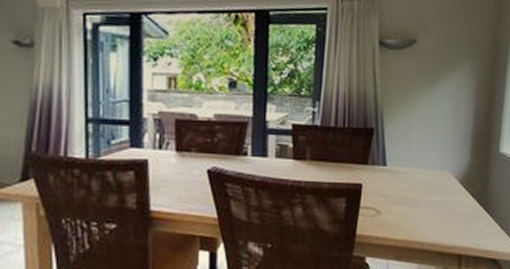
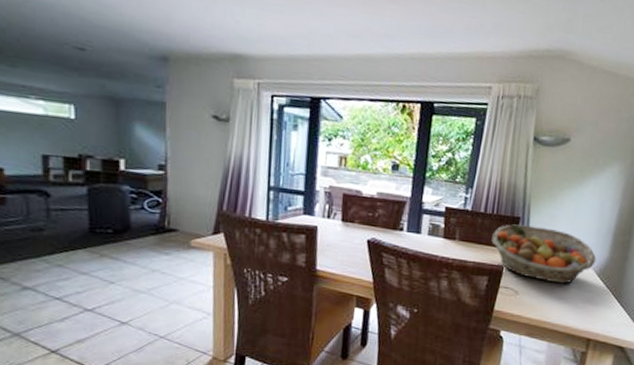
fruit basket: none [346,137,458,197] -> present [491,224,597,284]

